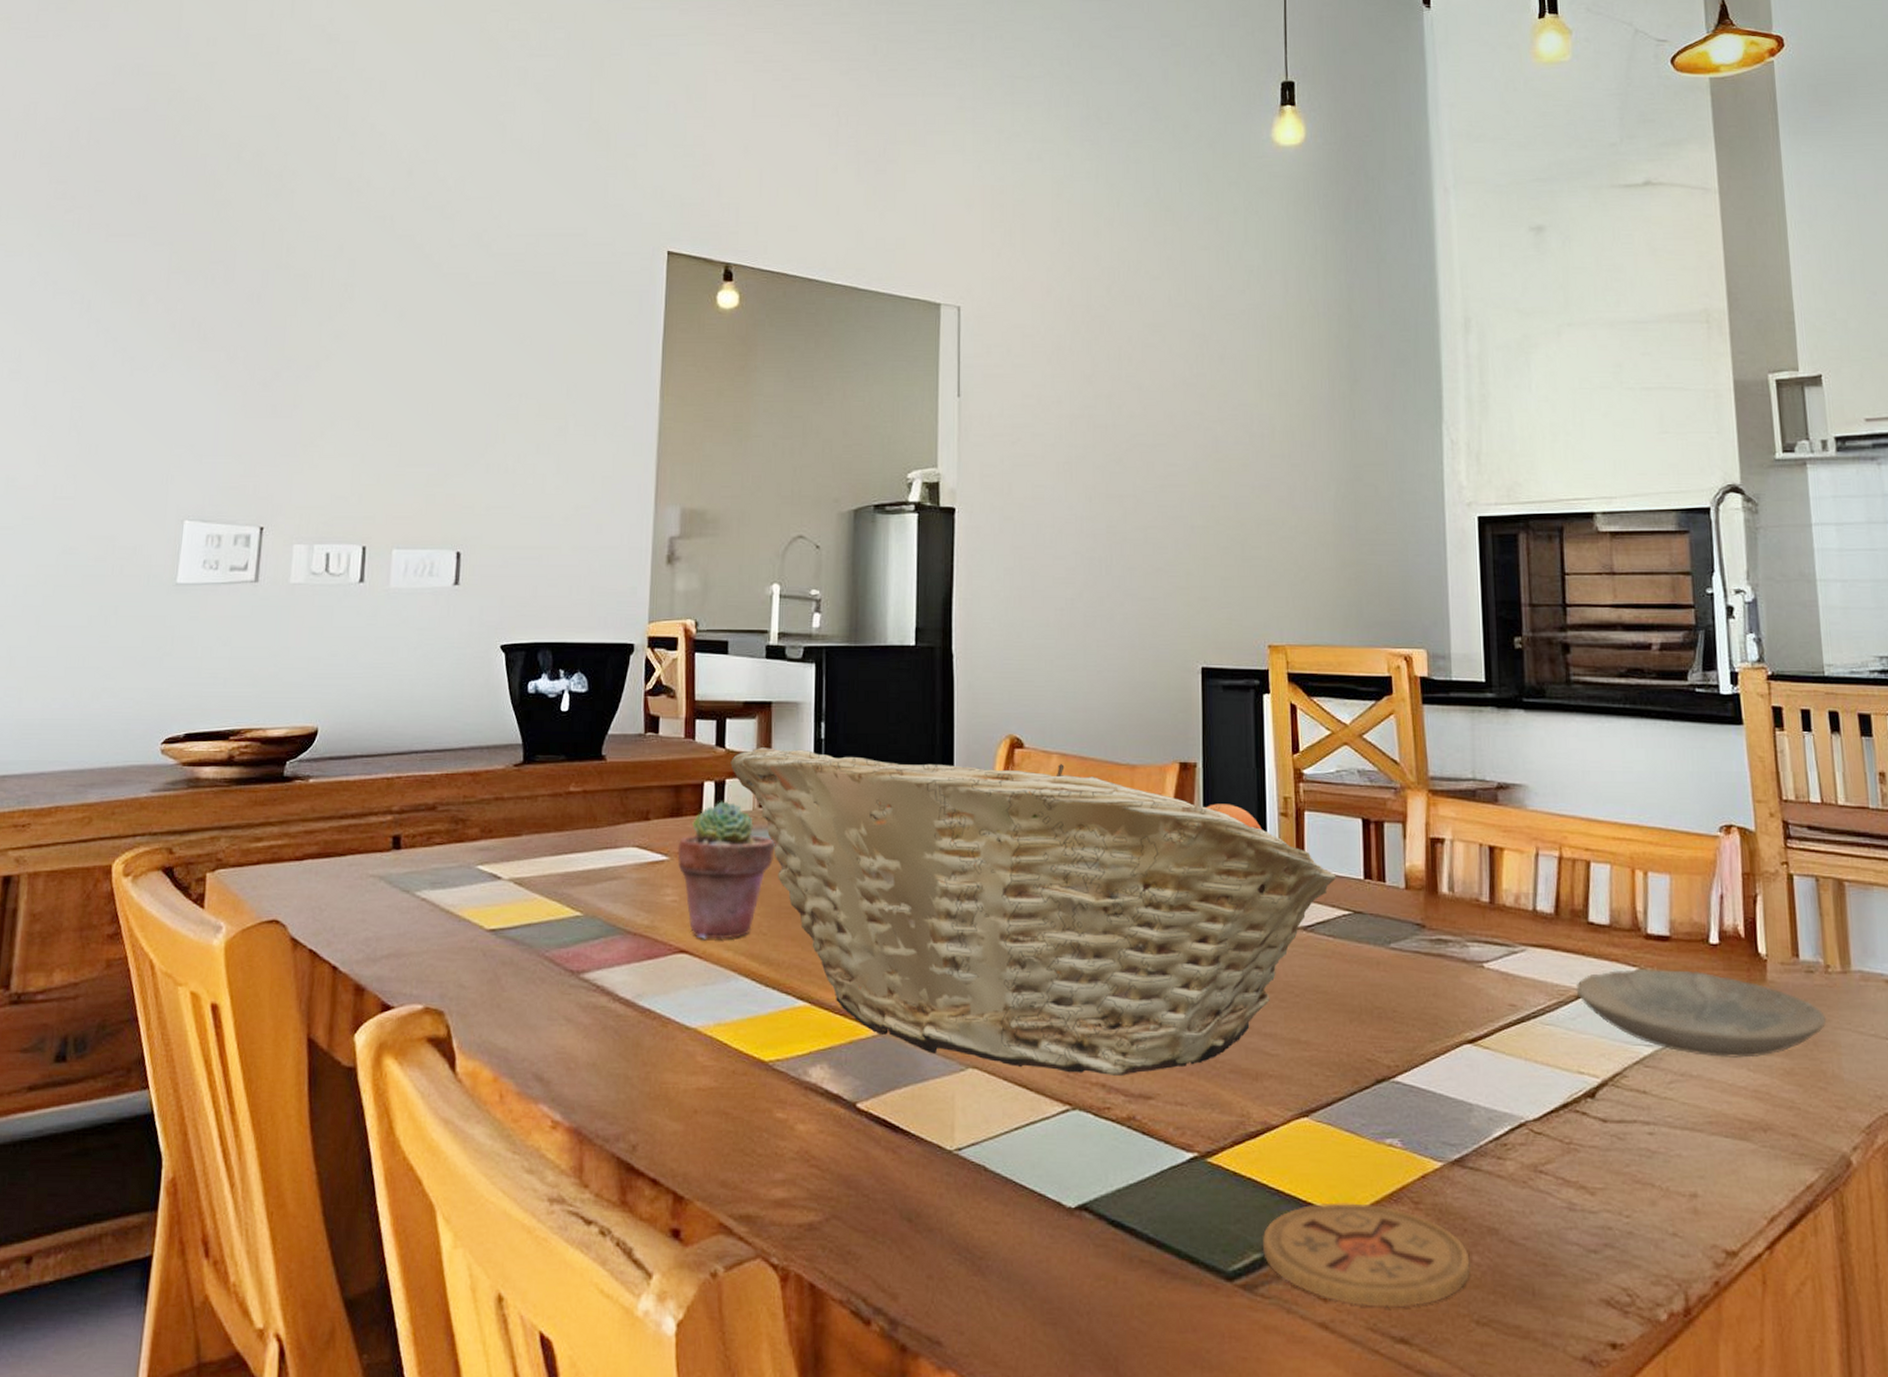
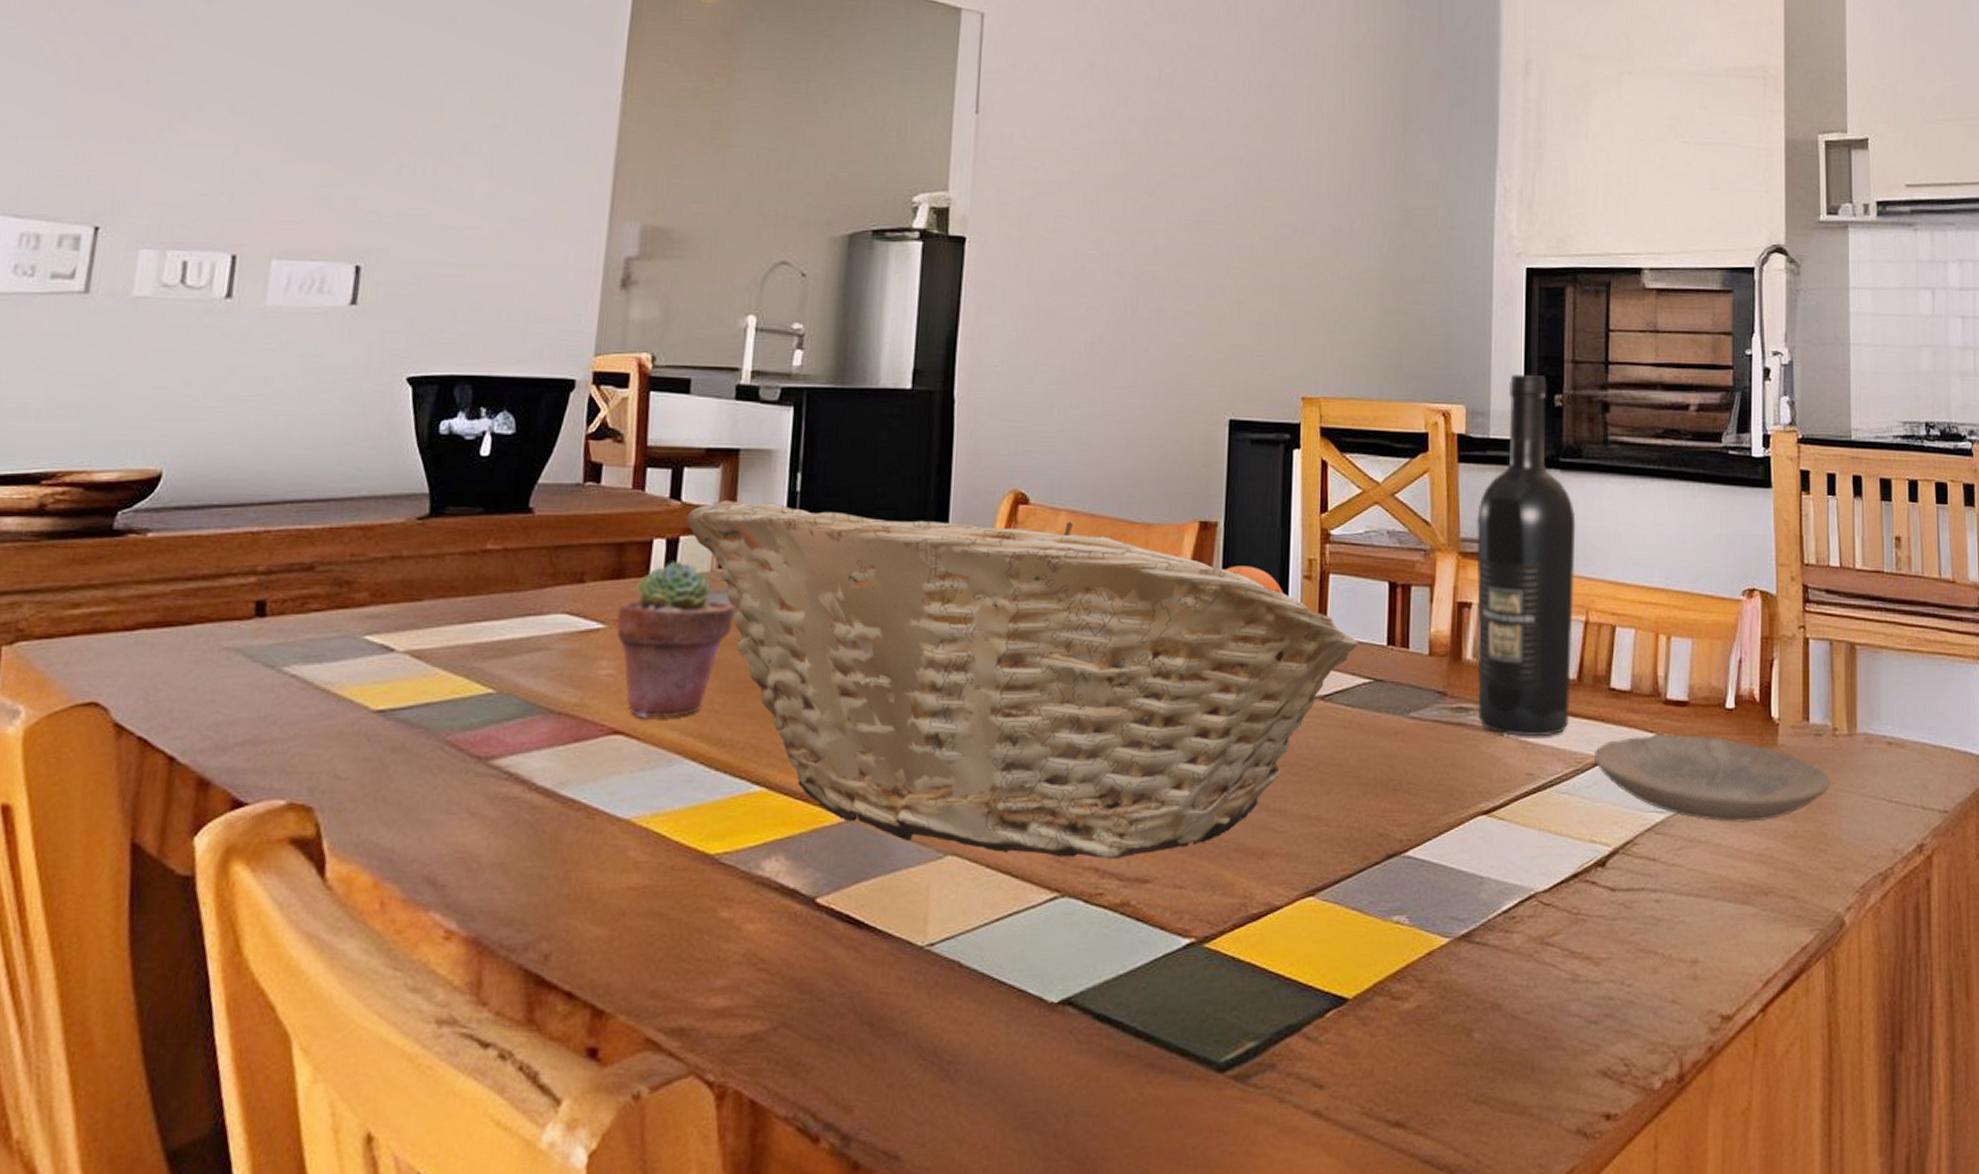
coaster: present [1262,1202,1470,1308] -> none [1257,984,1471,1091]
wine bottle: none [1443,619,1549,969] -> present [1476,375,1576,737]

